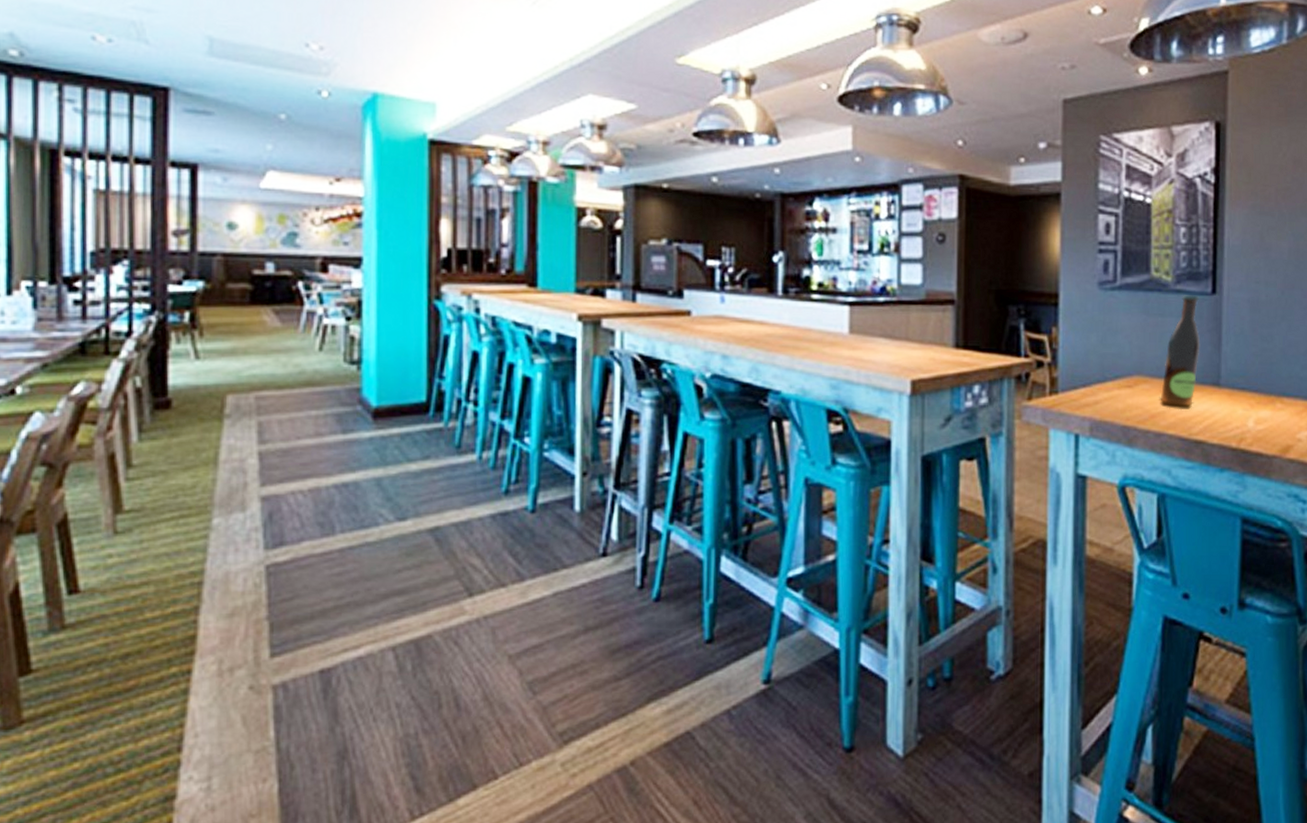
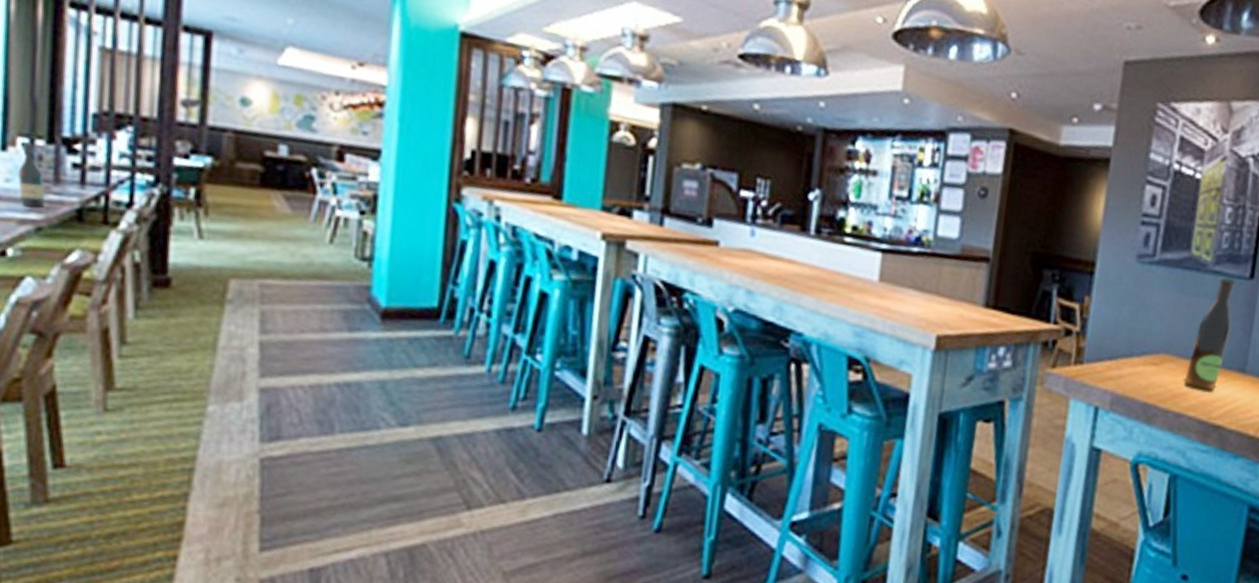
wine bottle: none [24,285,50,346] -> present [18,142,46,209]

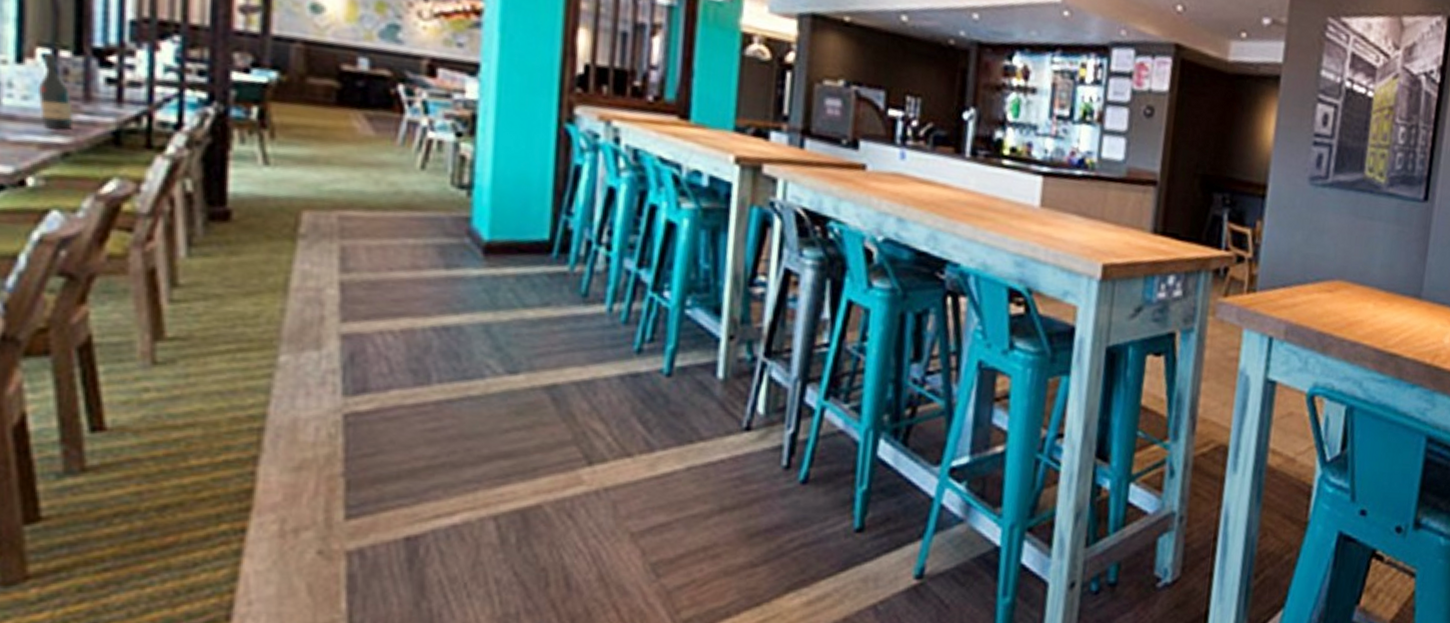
bottle: present [1183,277,1236,393] -> none [1359,199,1410,321]

